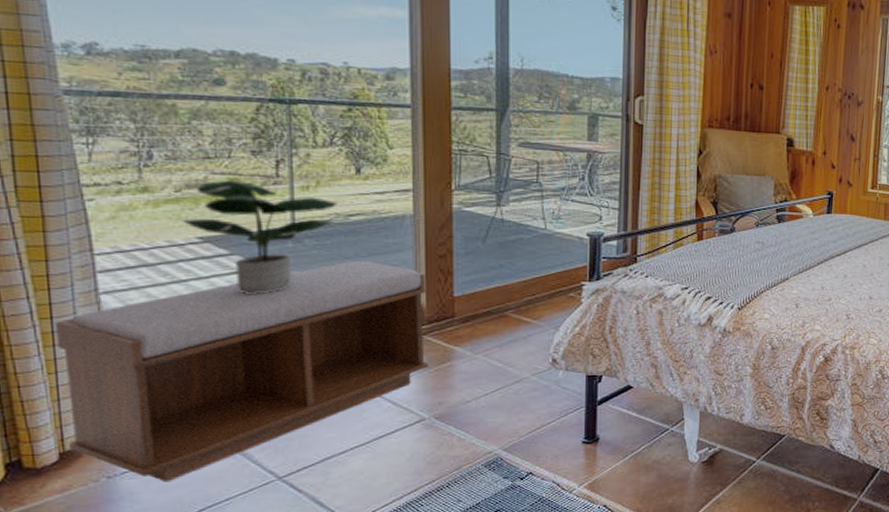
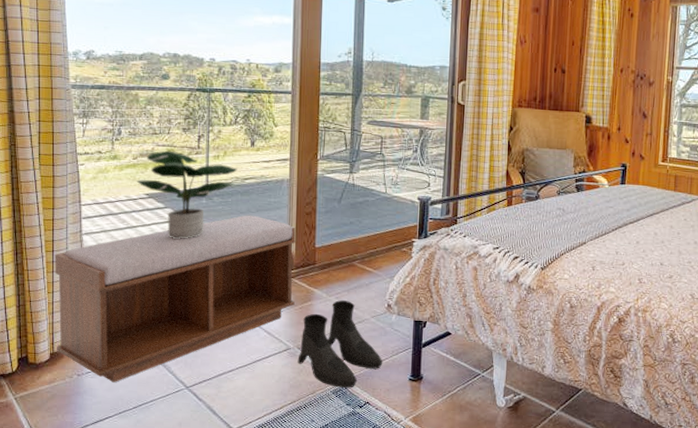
boots: none [435,358,549,459] -> present [297,300,383,388]

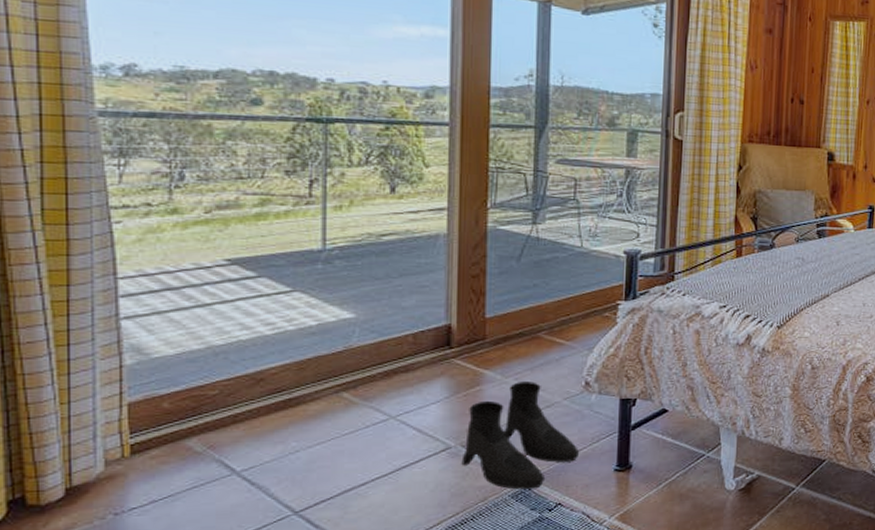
bench: present [55,215,296,383] -> none [72,281,457,519]
potted plant: present [136,150,238,239] -> none [210,200,370,317]

